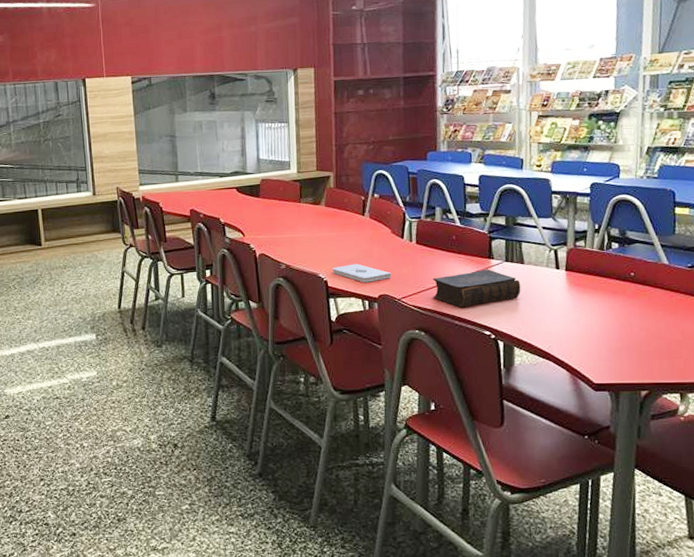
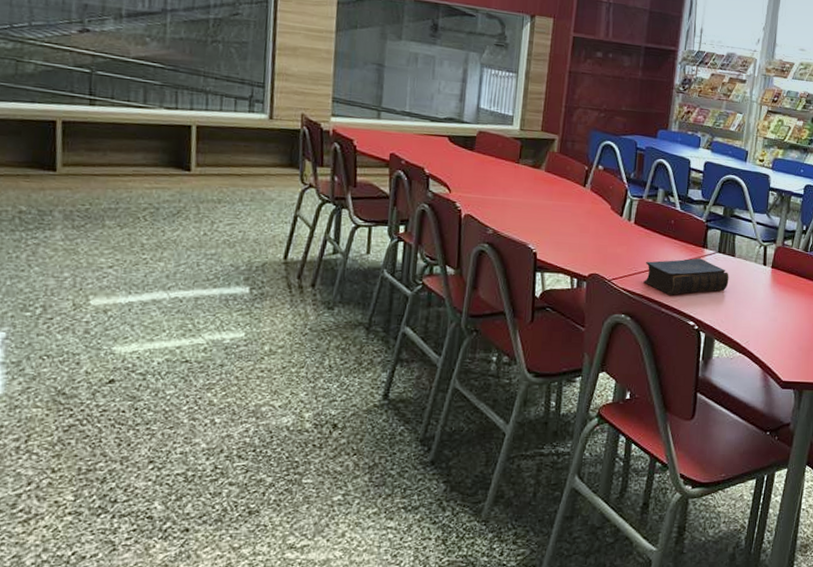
notepad: present [332,263,392,283] -> none [543,237,605,259]

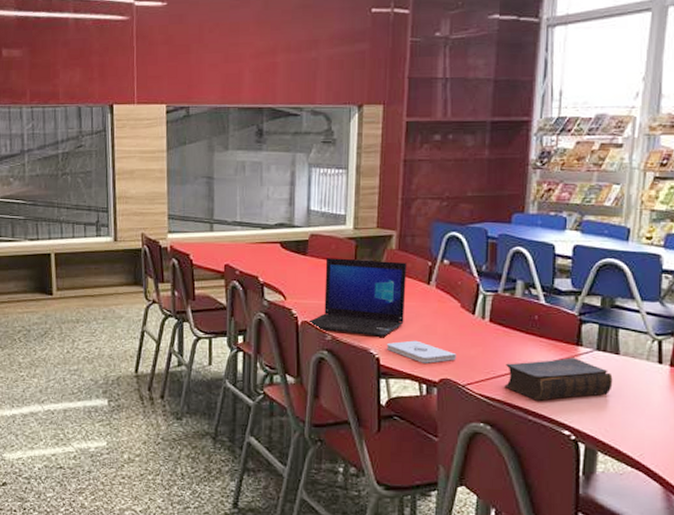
laptop: none [470,155,566,233] -> present [307,258,407,337]
notepad: none [543,237,605,259] -> present [386,340,457,363]

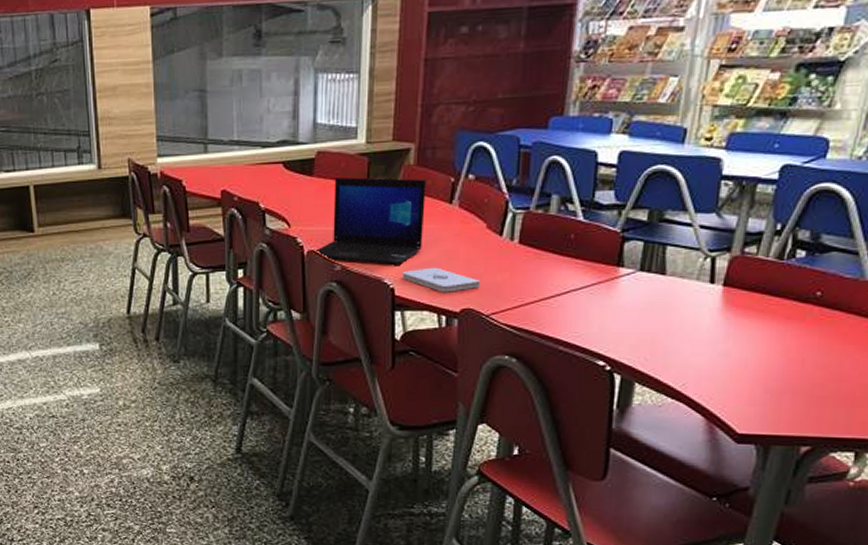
book: present [504,357,613,401] -> none [533,280,657,329]

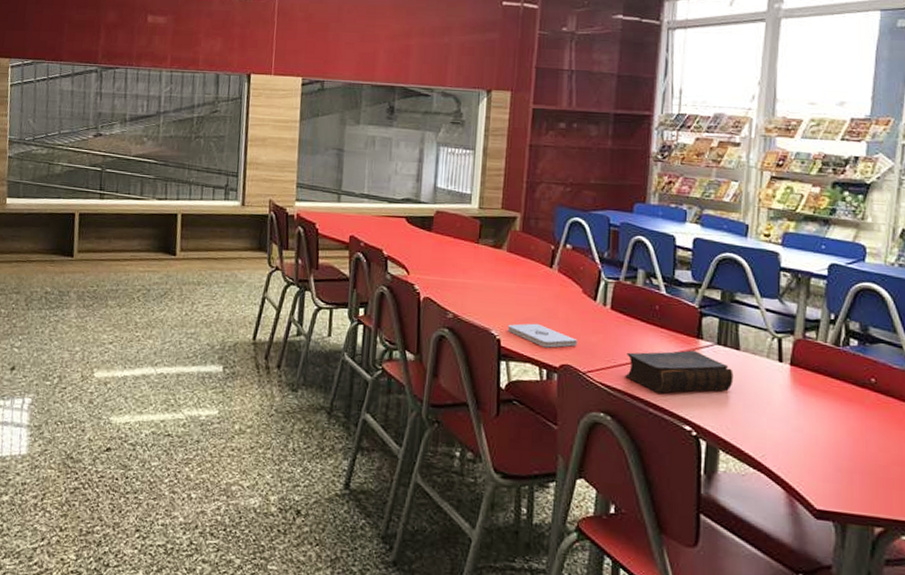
laptop: present [313,177,426,265] -> none [429,235,530,318]
book: none [533,280,657,329] -> present [625,350,733,393]

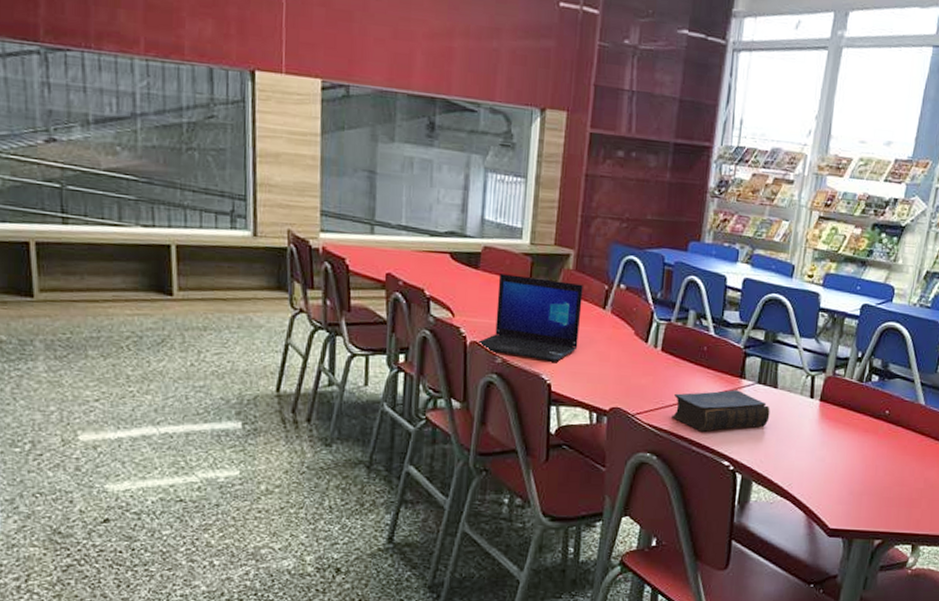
laptop: none [429,235,530,318] -> present [476,274,583,362]
notepad: present [507,323,578,348] -> none [558,366,628,391]

